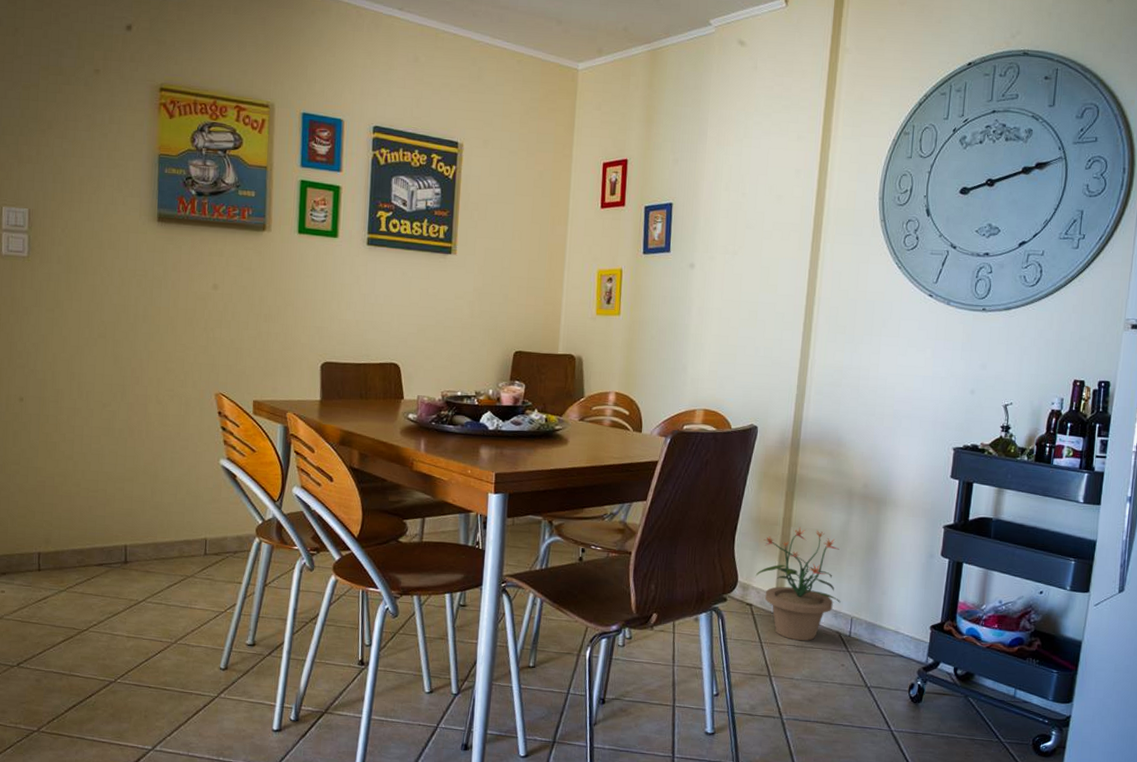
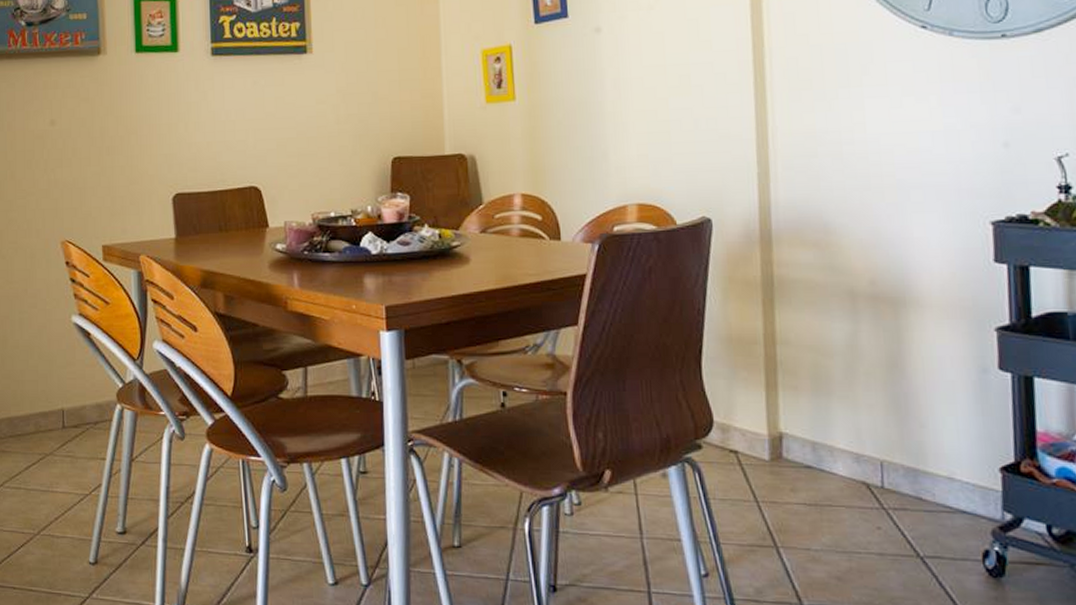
potted plant: present [755,527,841,641] -> none [736,345,863,498]

